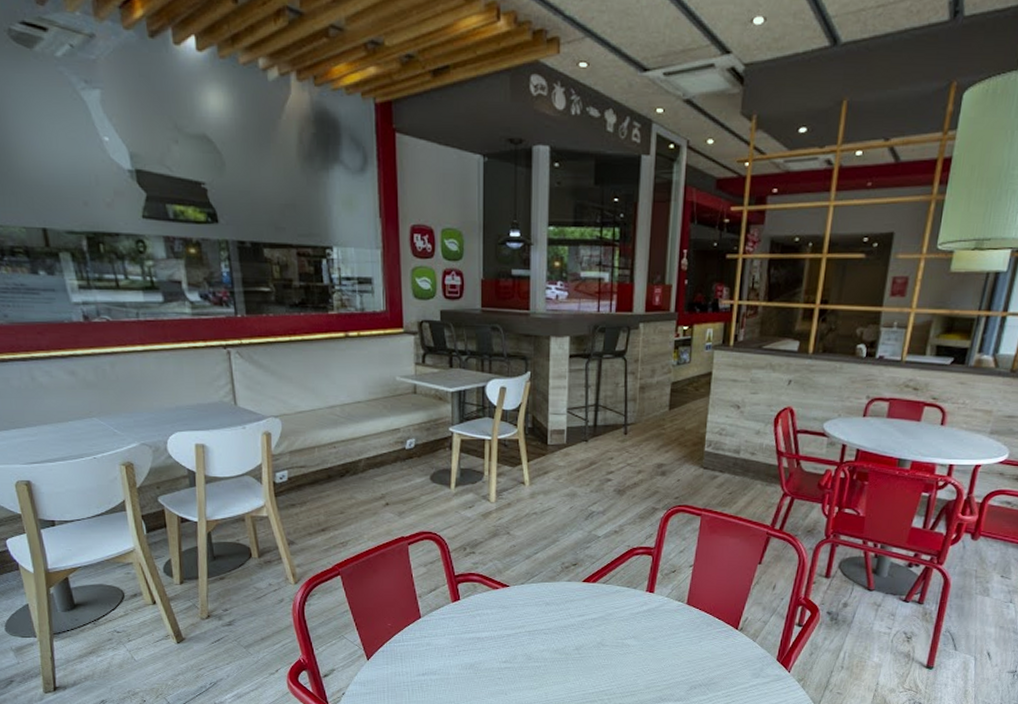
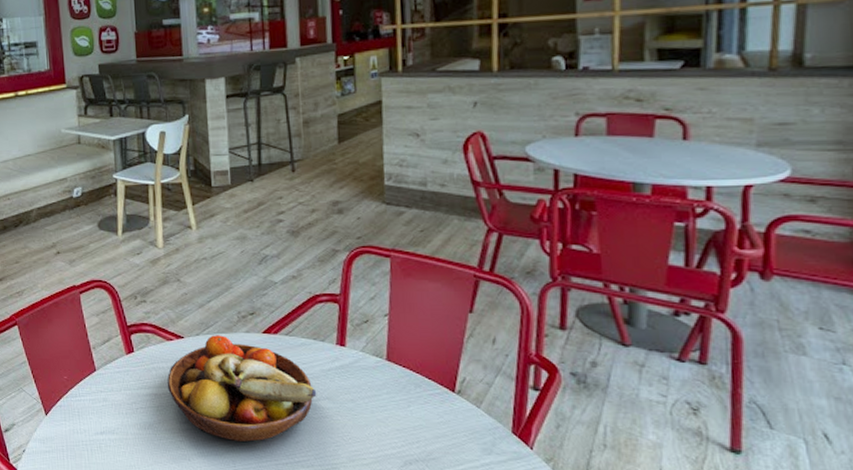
fruit bowl: none [490,584,625,676] -> present [167,335,317,442]

